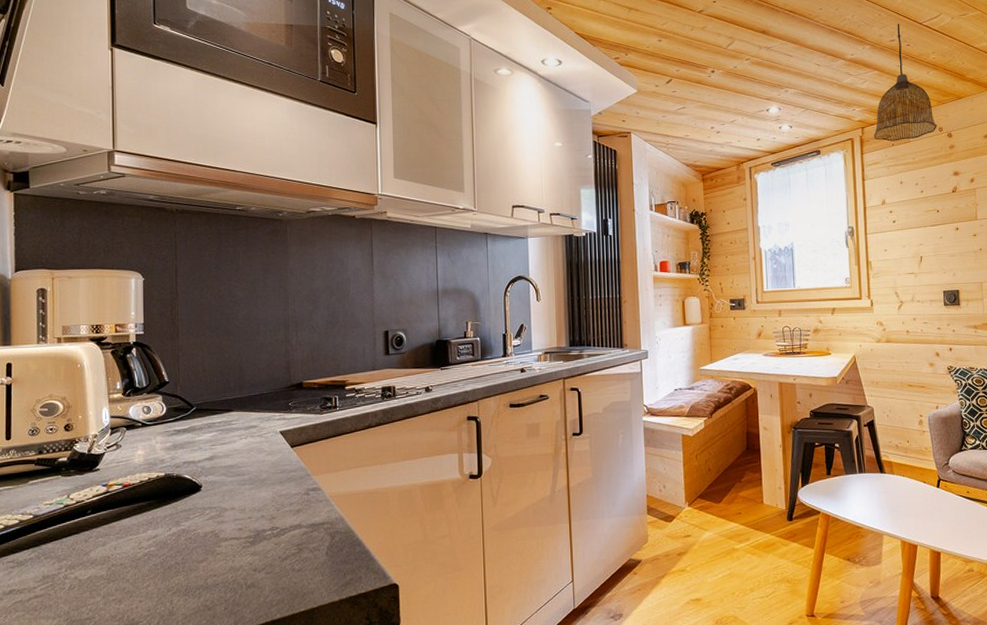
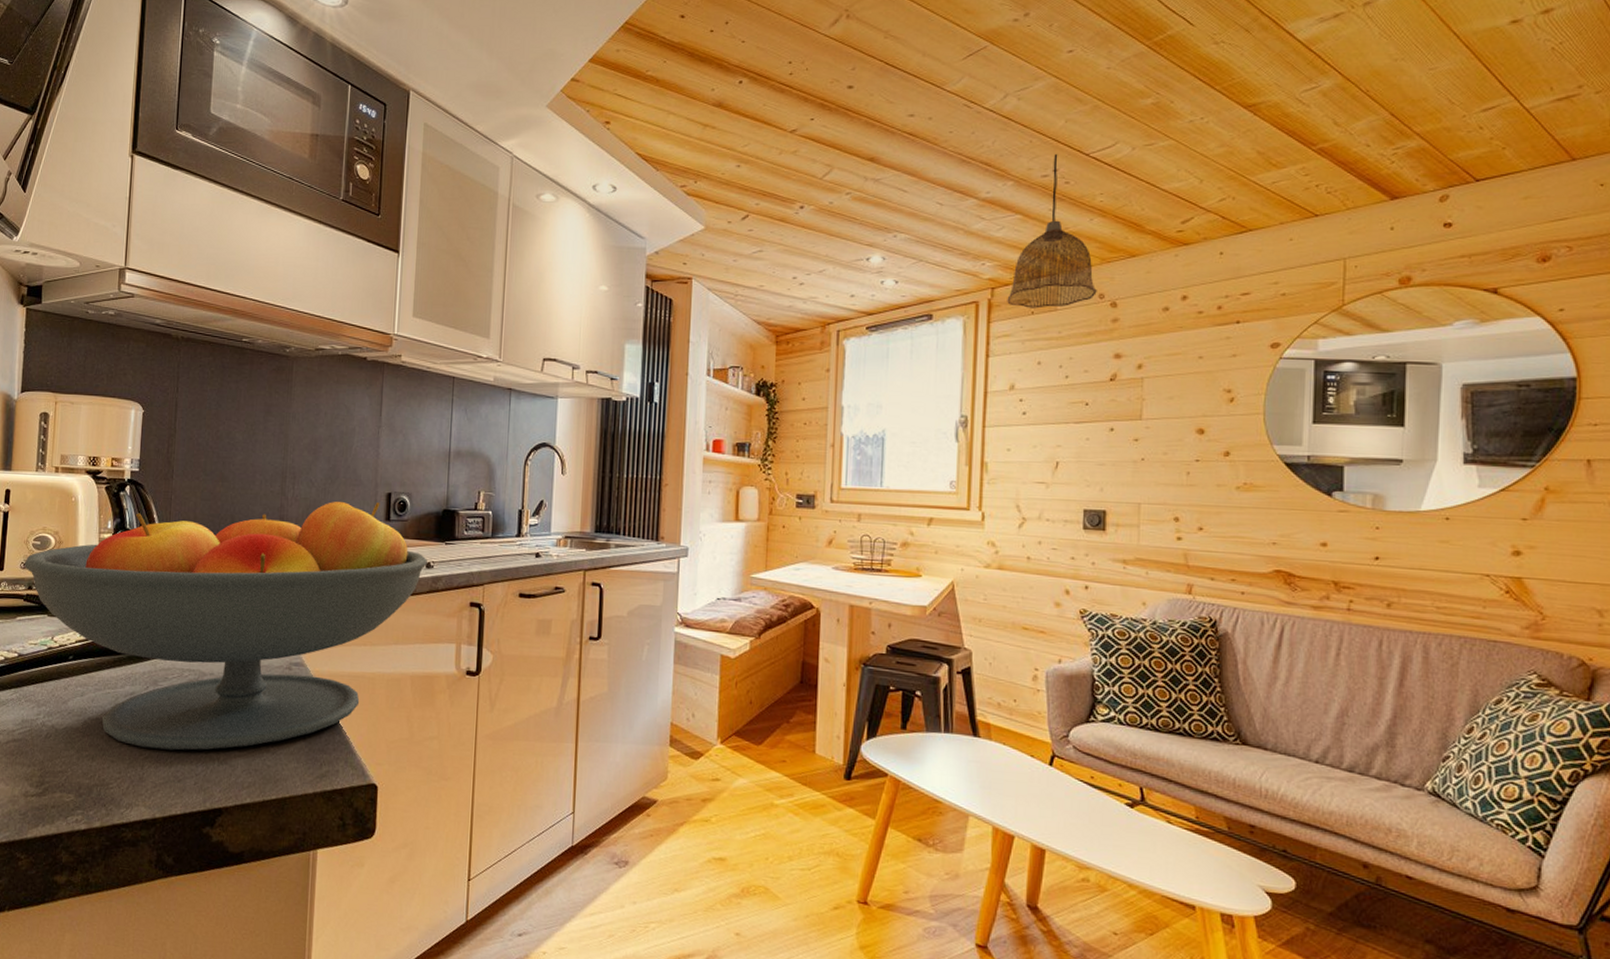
fruit bowl: none [33,339,426,584] -> present [24,501,427,750]

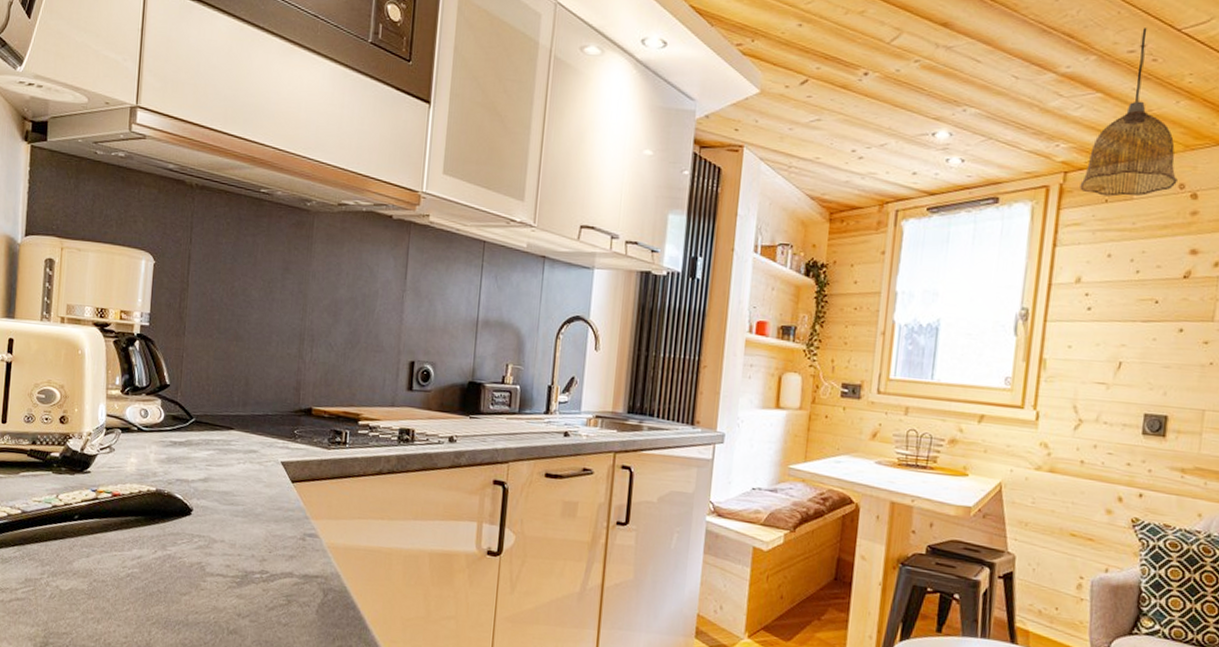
fruit bowl: present [24,501,427,750] -> none [28,367,450,619]

